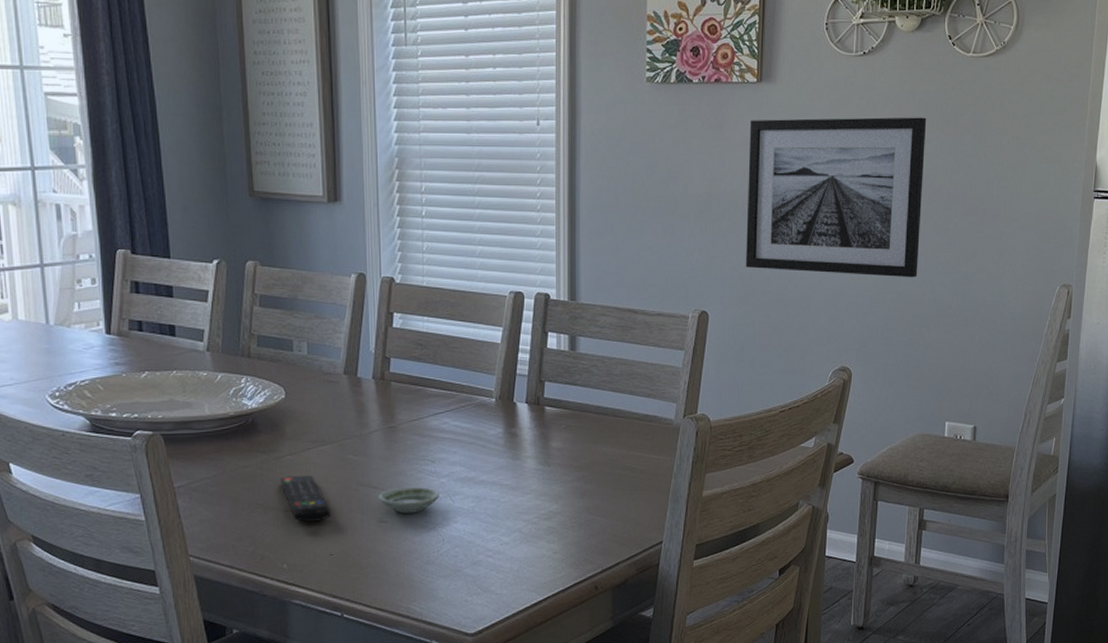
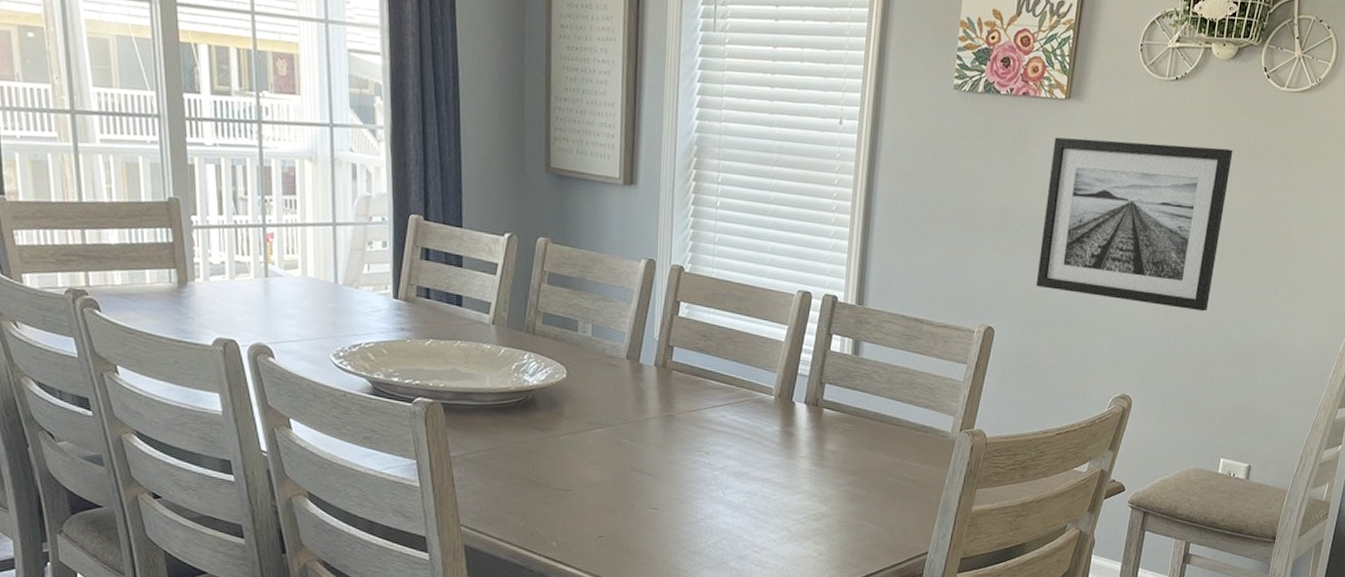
remote control: present [281,476,331,522] -> none [556,455,603,503]
saucer: present [378,486,440,513] -> none [651,476,712,503]

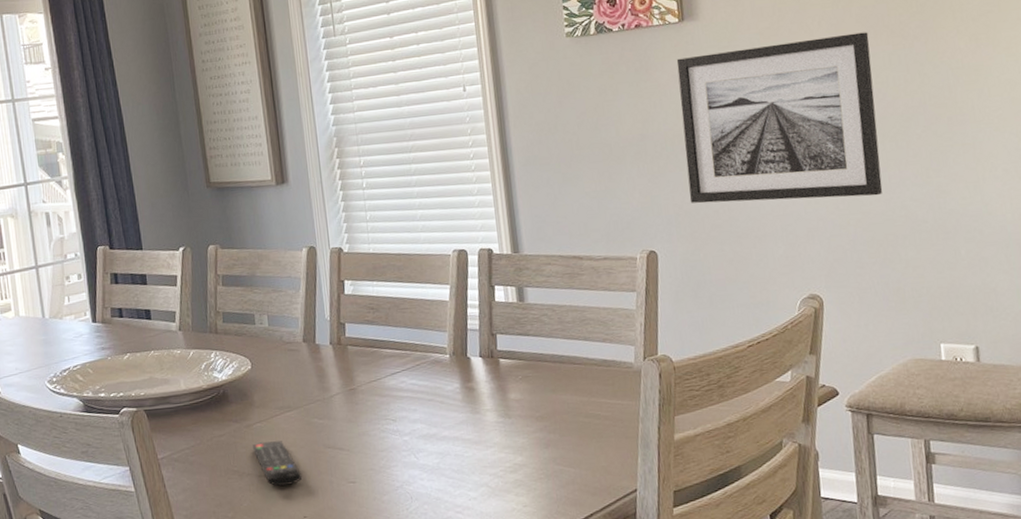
remote control: none [556,455,603,503] -> present [253,441,302,486]

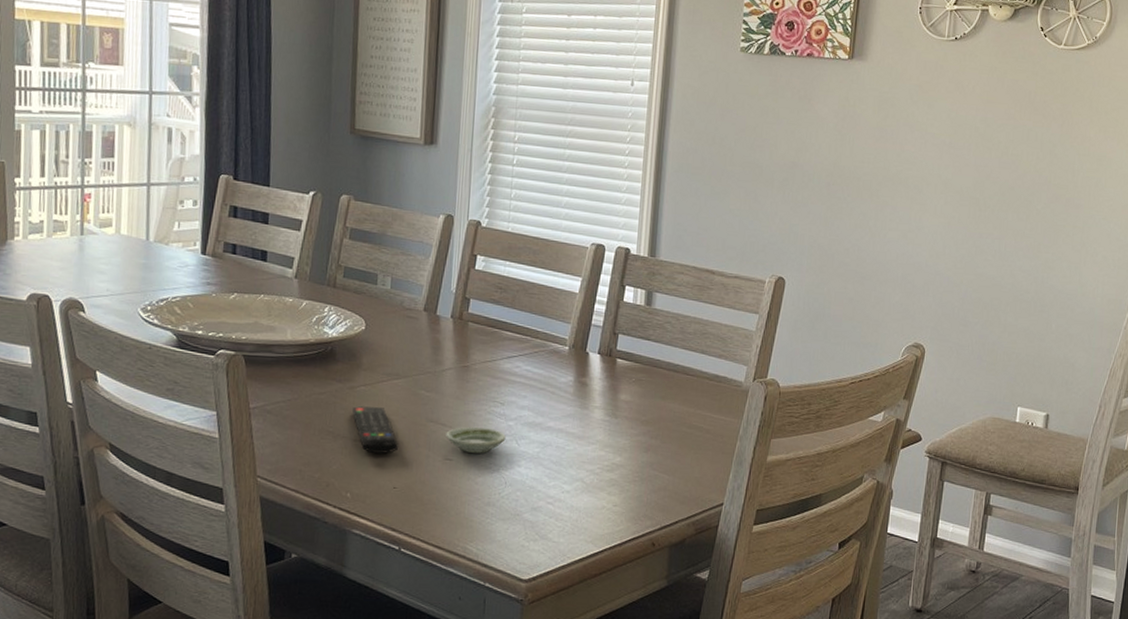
saucer: none [345,445,404,473] -> present [446,426,506,453]
wall art: present [676,32,883,204] -> none [825,95,1015,261]

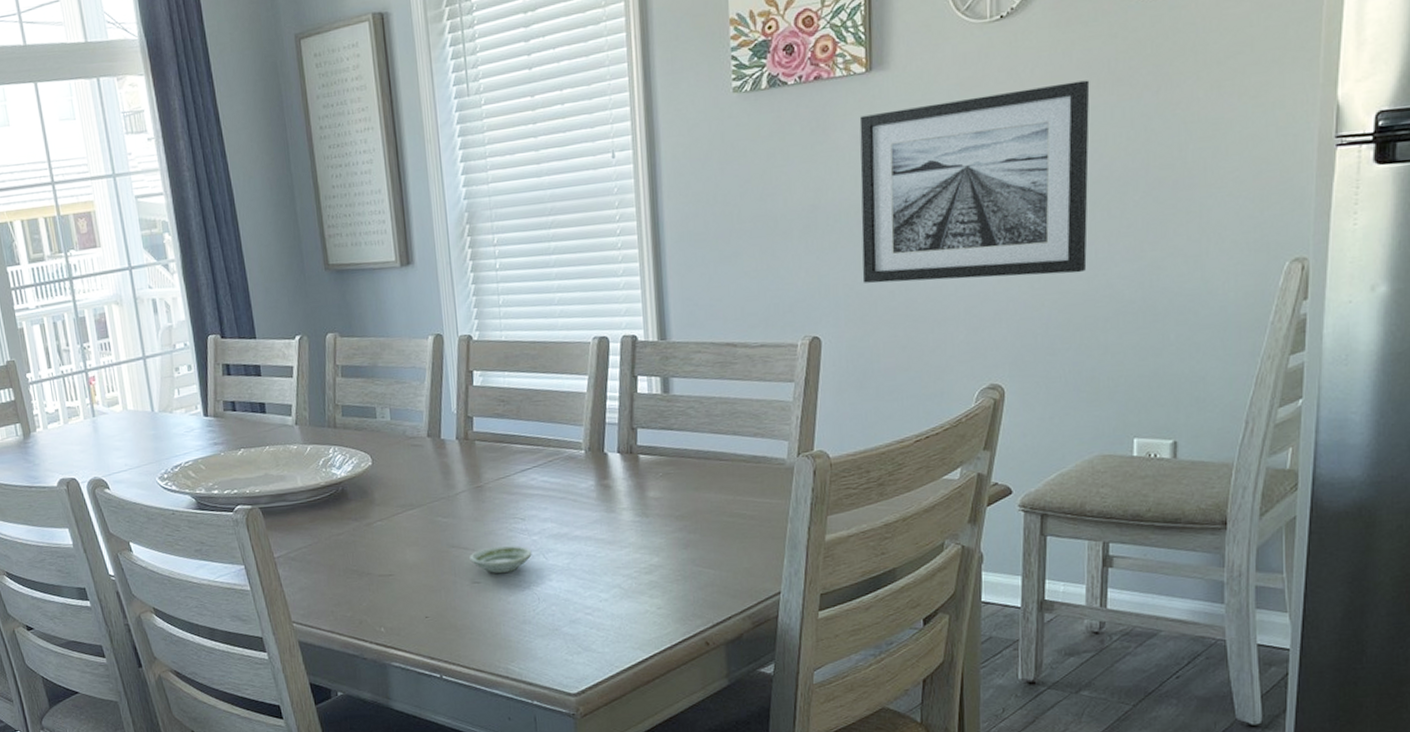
remote control: present [352,406,398,454] -> none [373,540,424,586]
wall art: none [825,95,1015,261] -> present [859,80,1090,283]

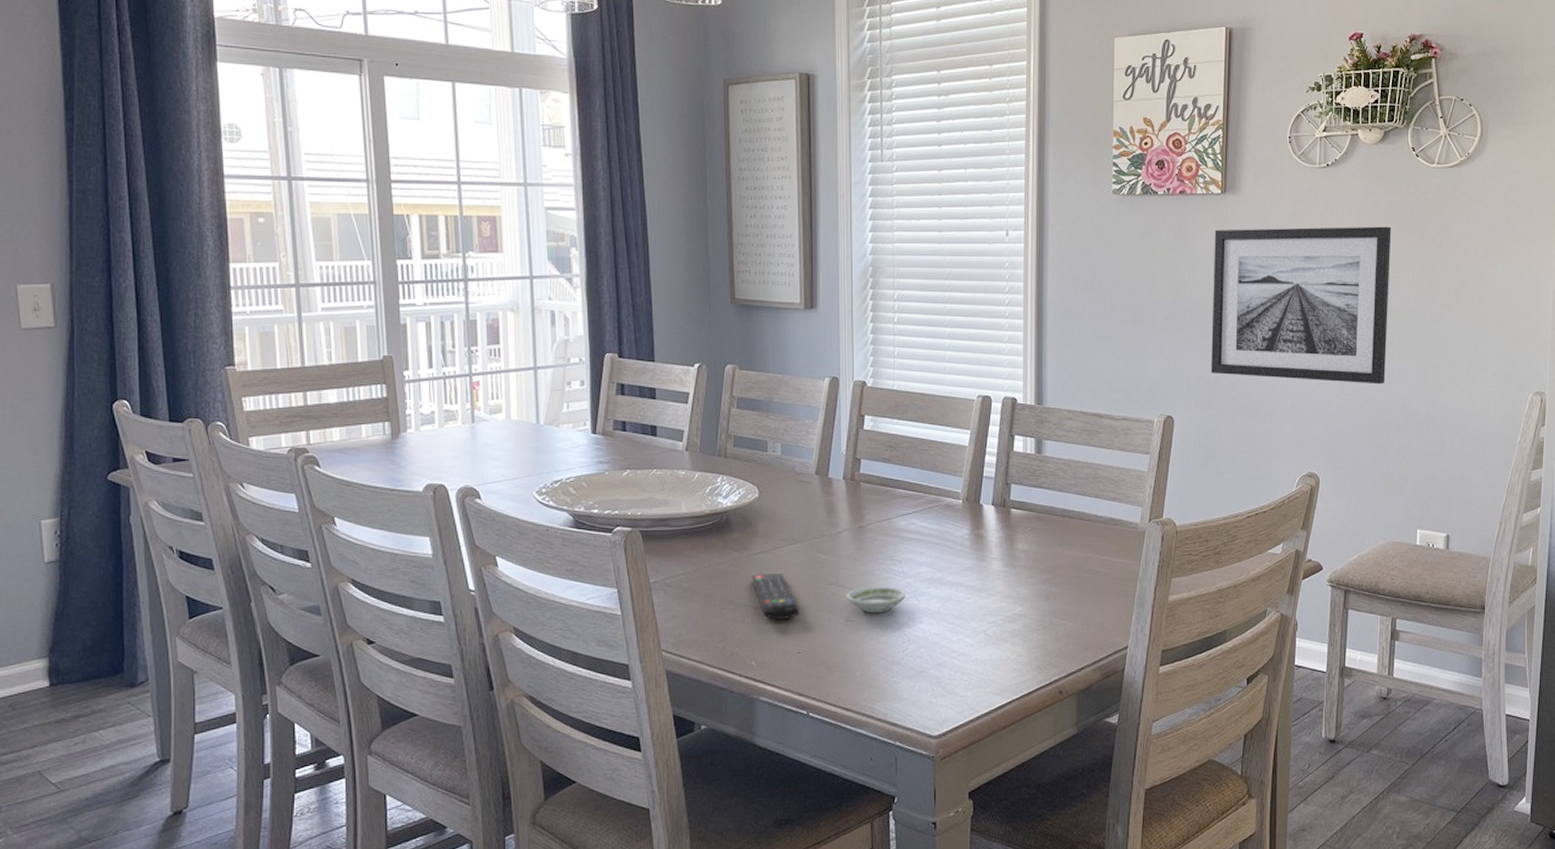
remote control: none [373,540,424,586] -> present [752,574,799,619]

